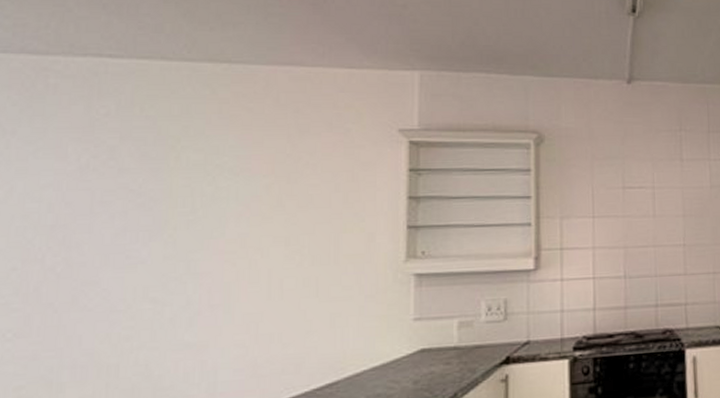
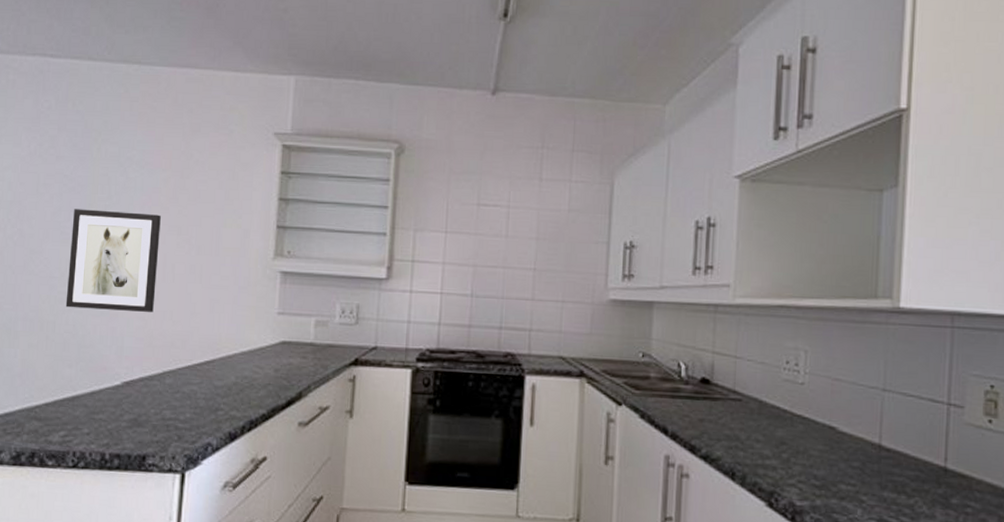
wall art: none [134,225,263,345] -> present [65,209,161,312]

